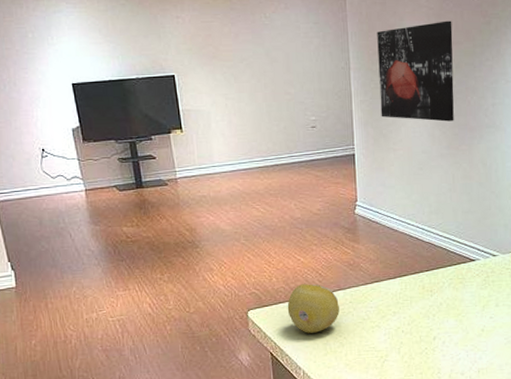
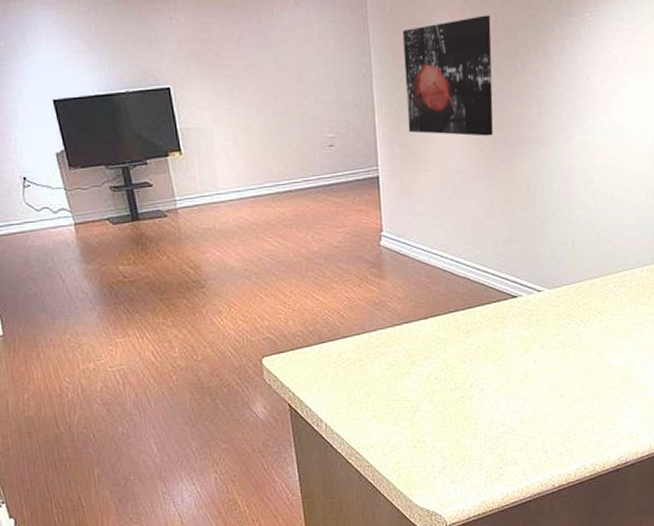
fruit: present [287,284,339,333] -> none [306,326,365,382]

